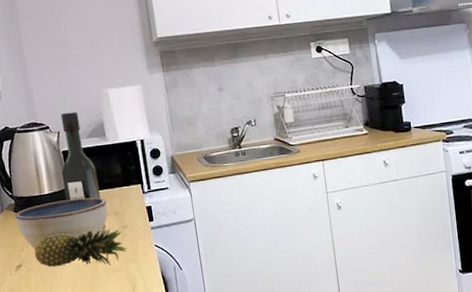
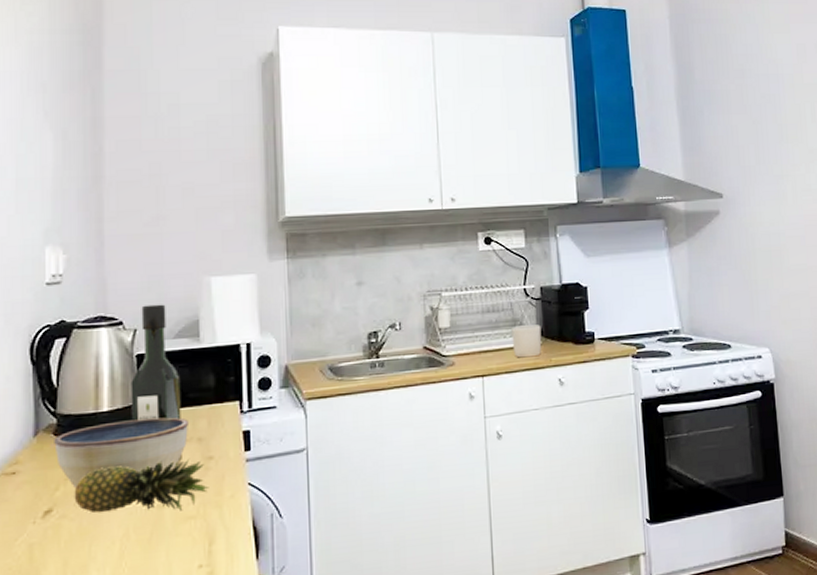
mug: none [343,117,369,145] -> present [512,324,542,358]

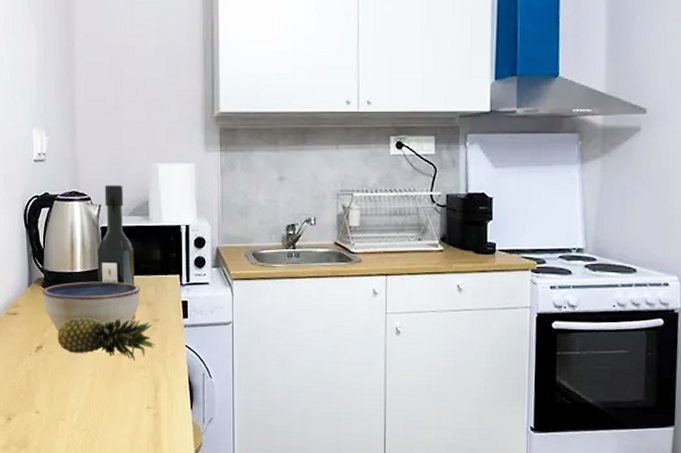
mug: present [512,324,542,358] -> none [416,231,444,262]

